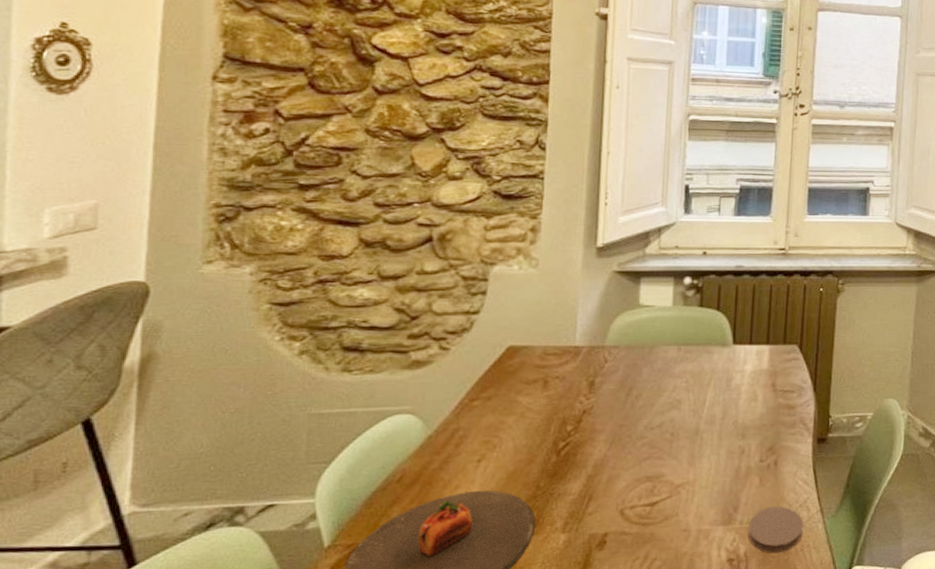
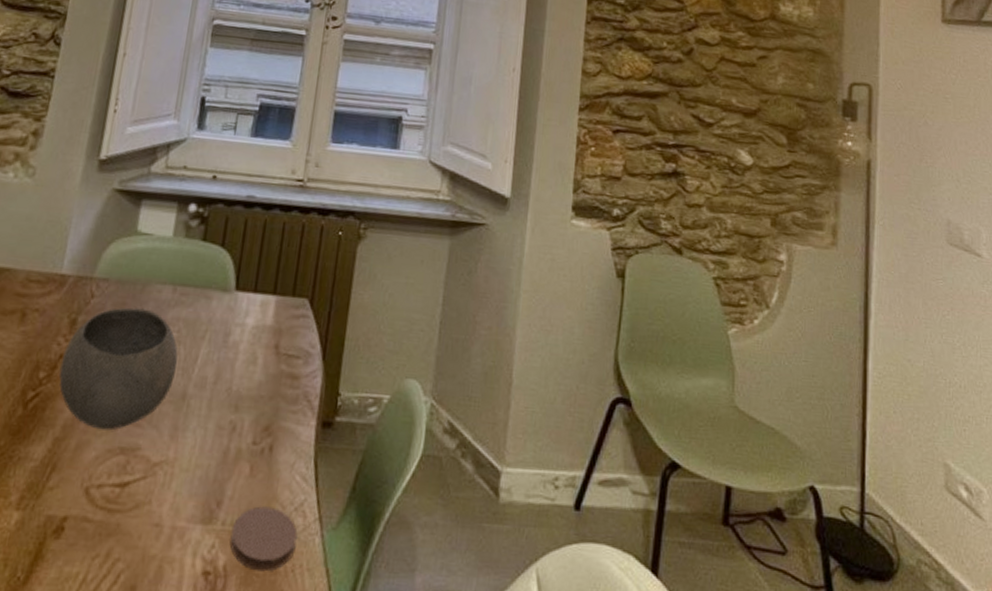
bowl: none [584,367,689,465] -> present [58,307,178,430]

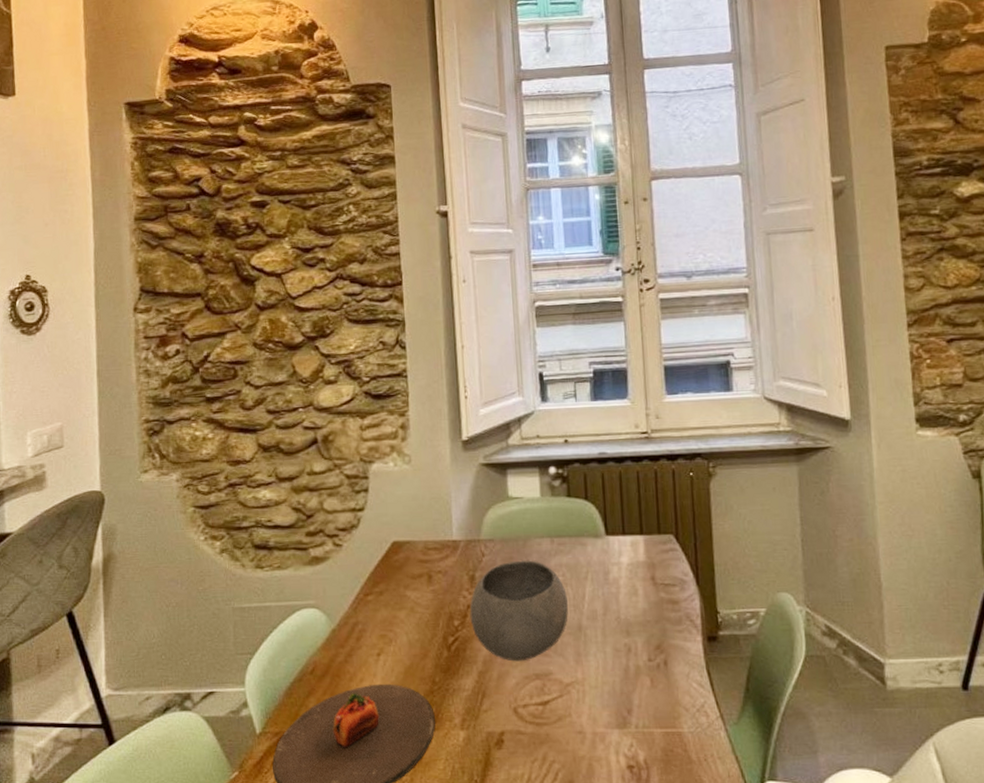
coaster: present [229,506,298,572] -> none [644,710,705,762]

